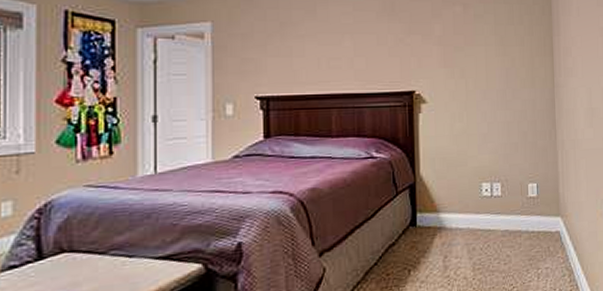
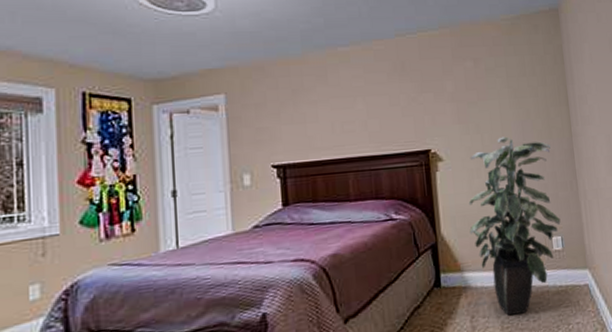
indoor plant: none [448,83,537,258] -> present [468,136,561,316]

